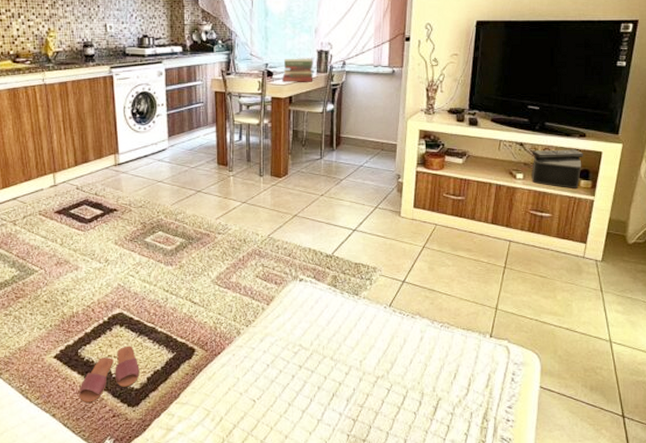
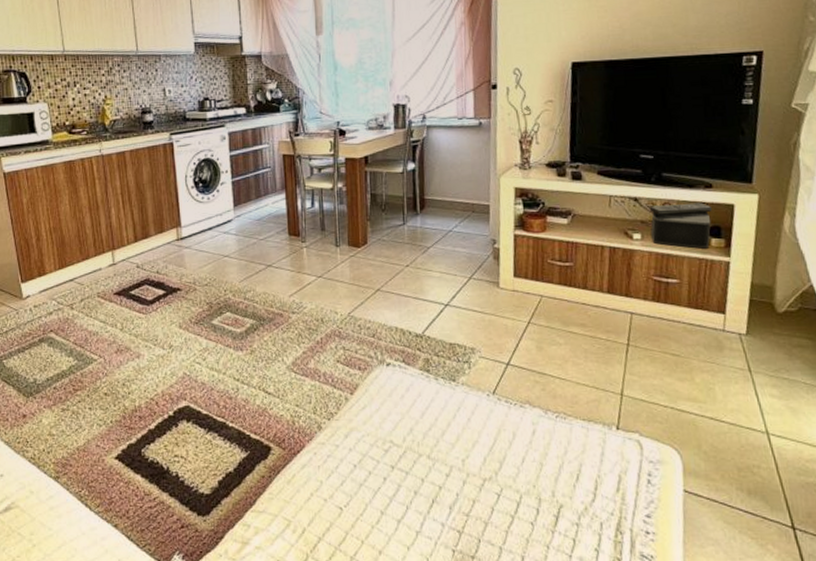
slippers: present [79,346,140,403] -> none [144,444,210,511]
books: present [282,58,313,82] -> none [356,113,391,141]

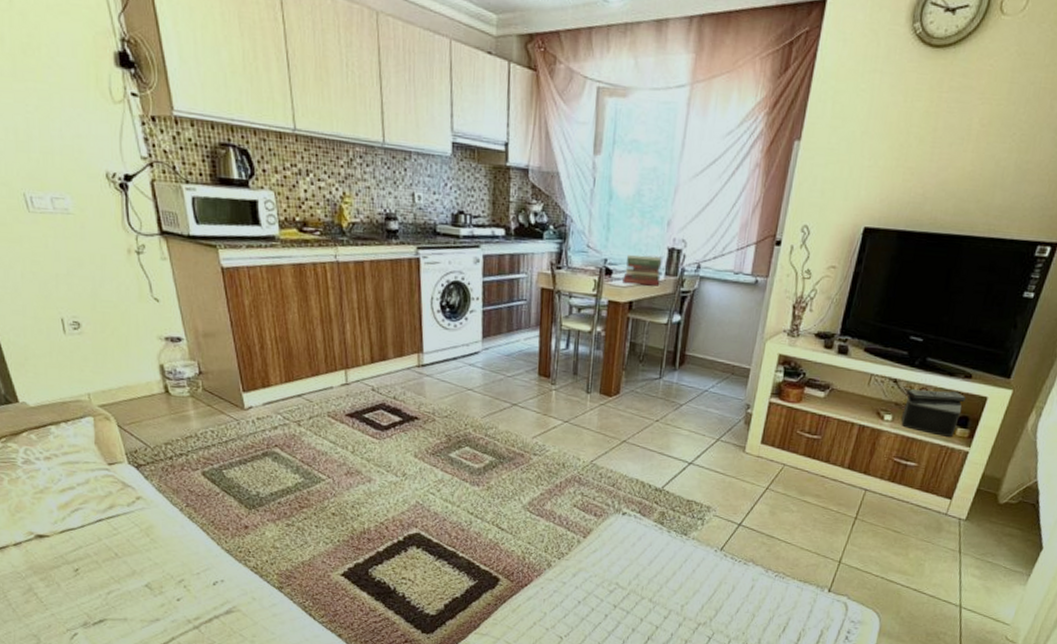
books: none [356,113,391,141] -> present [622,255,662,286]

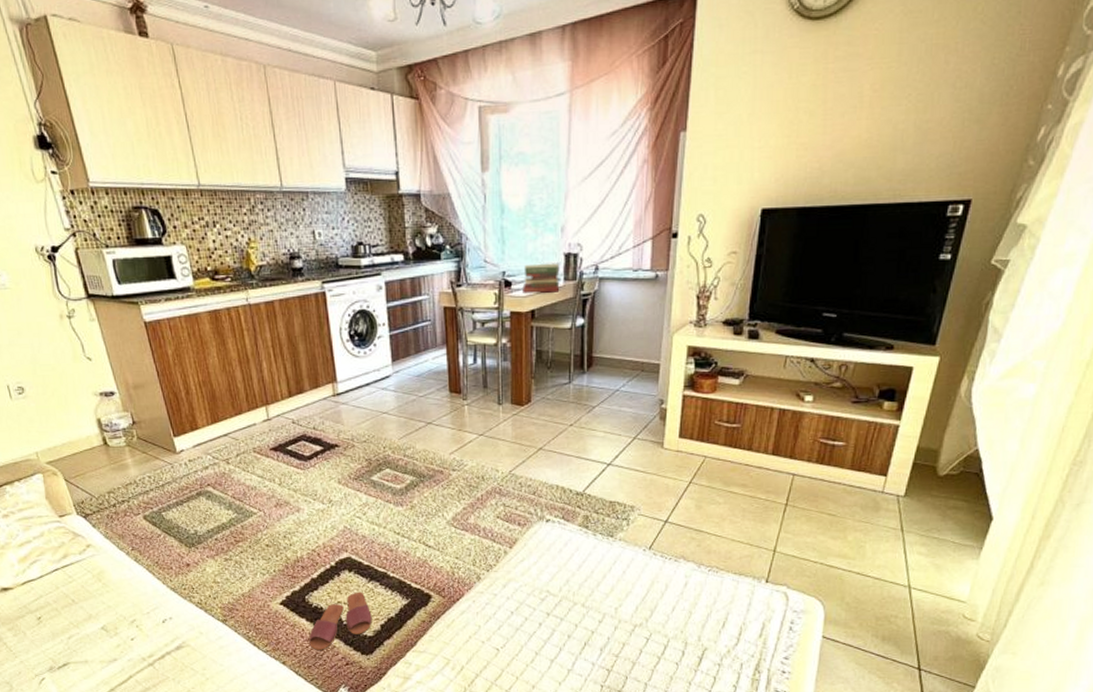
slippers: none [369,569,437,626] -> present [309,592,372,650]
speaker: present [901,389,965,437] -> none [823,365,889,412]

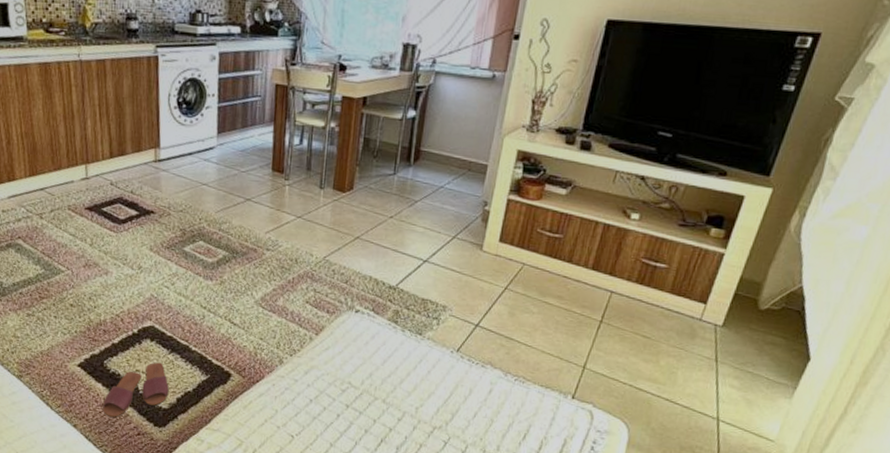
books: present [522,263,560,293] -> none [357,51,397,82]

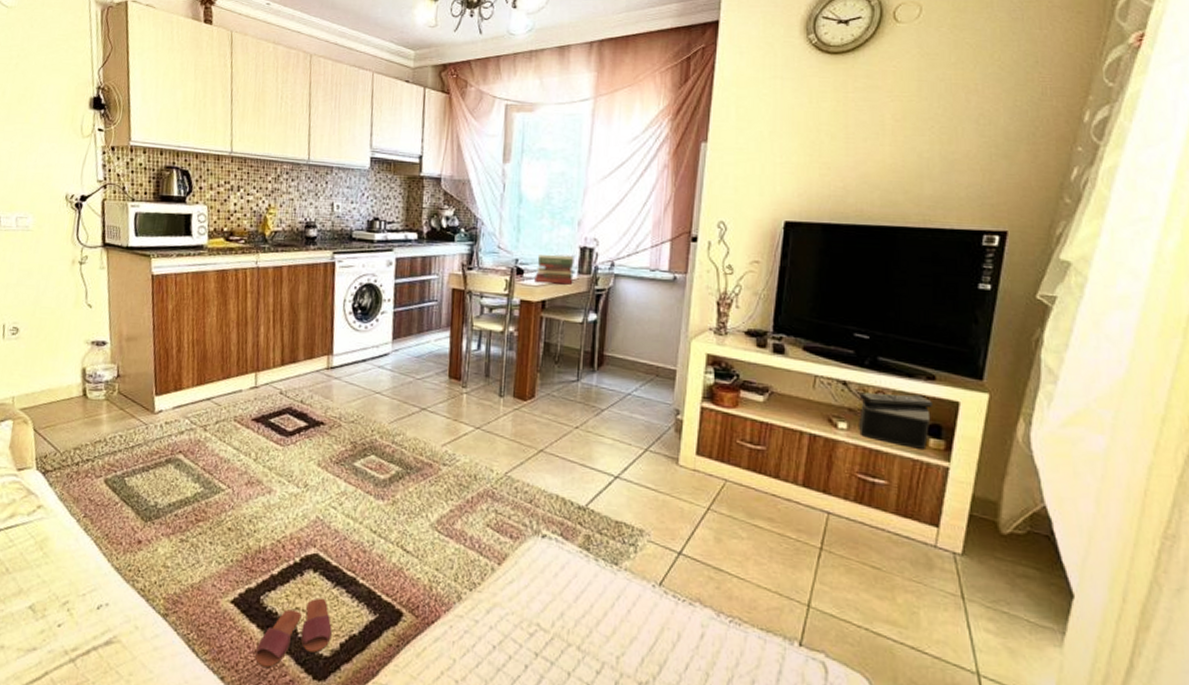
books: none [357,51,397,82] -> present [534,255,574,285]
speaker: none [649,187,720,238] -> present [859,393,932,449]

